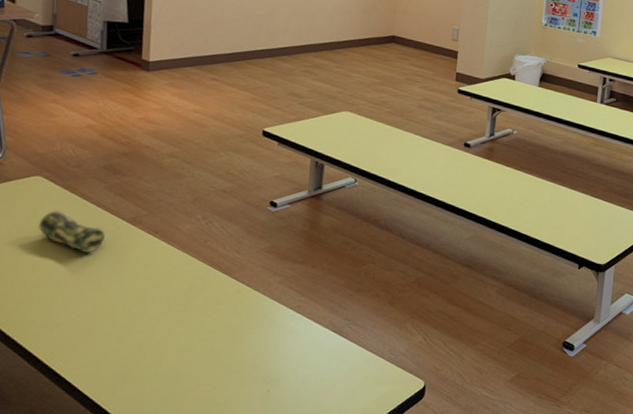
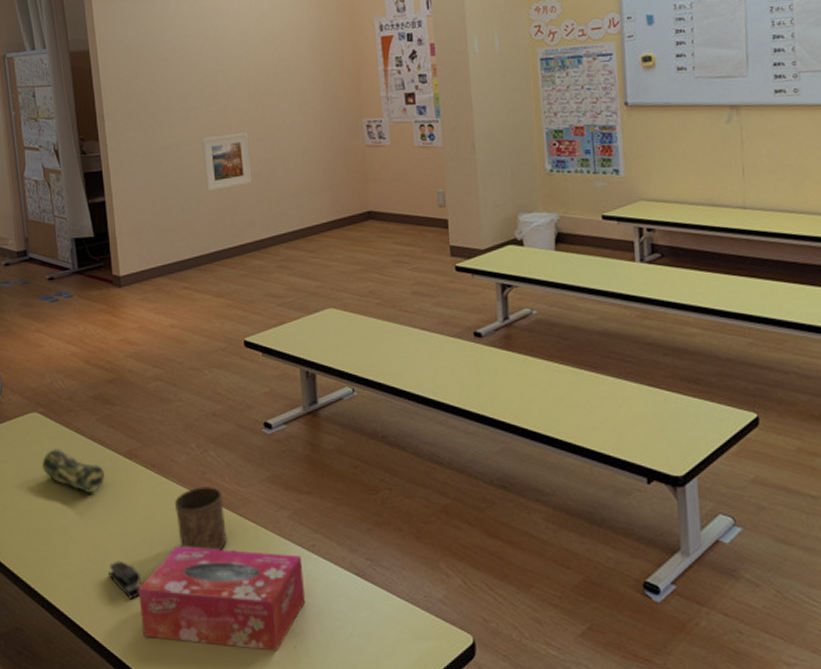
stapler: none [95,314,128,349] -> present [108,561,142,599]
tissue box: none [122,303,287,394] -> present [138,546,306,651]
cup: none [172,252,221,308] -> present [174,485,227,550]

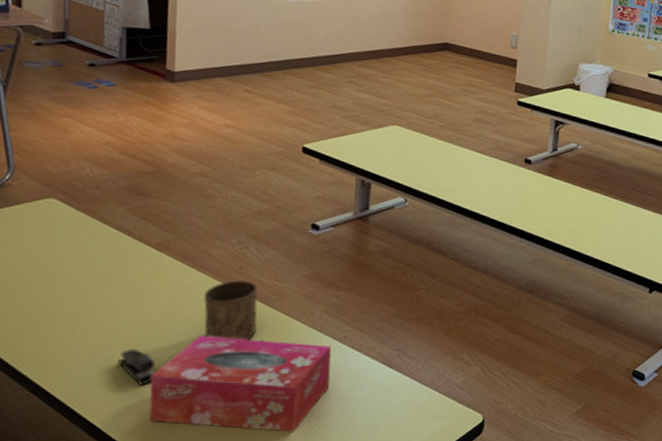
pencil case: present [41,449,106,494] -> none [52,236,129,283]

